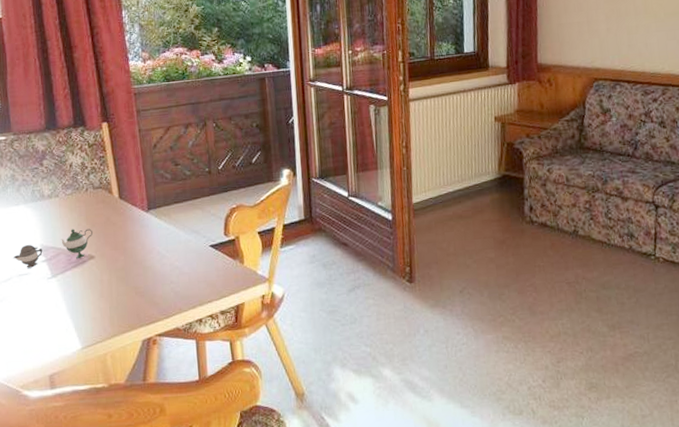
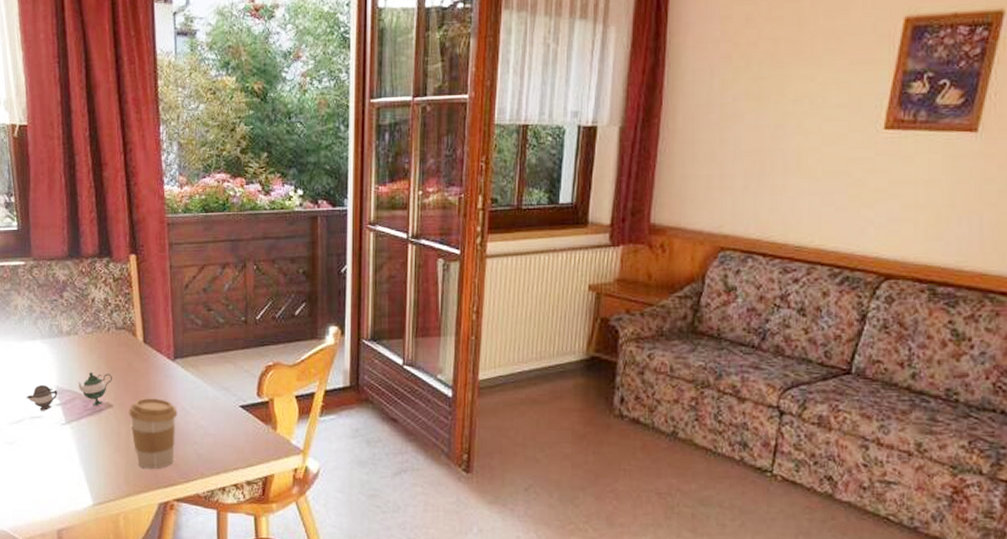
coffee cup: none [109,246,154,310] -> present [129,398,177,469]

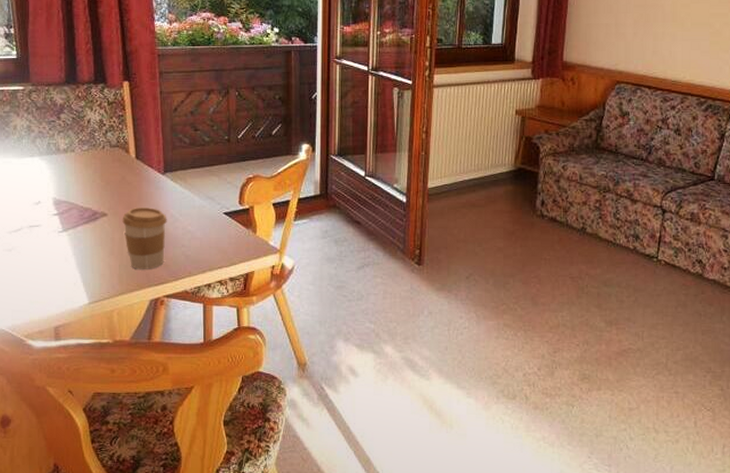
teapot: present [25,372,112,411] -> none [24,185,107,220]

